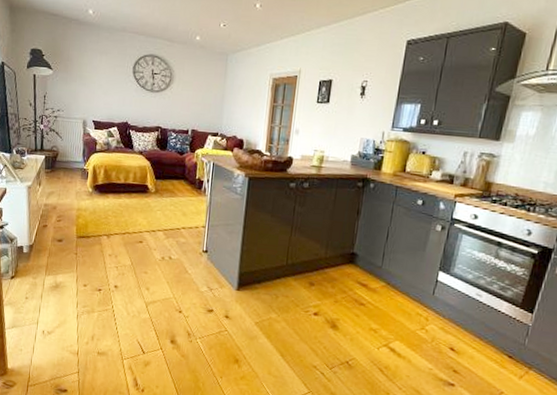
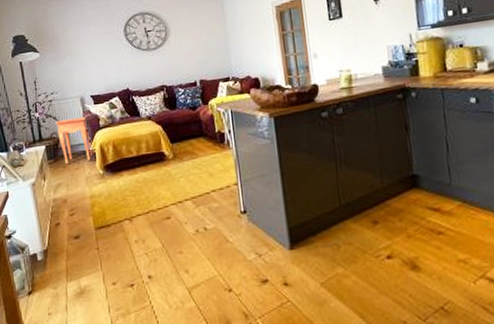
side table: none [56,136,88,178] -> present [54,117,93,164]

